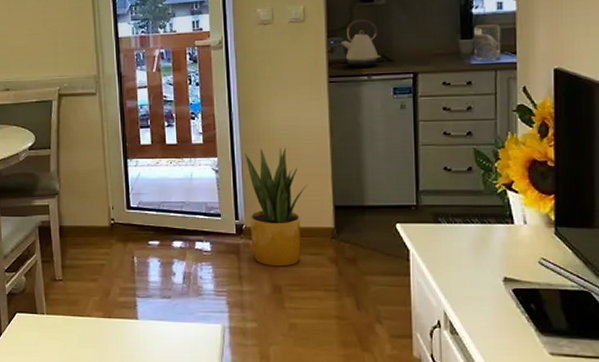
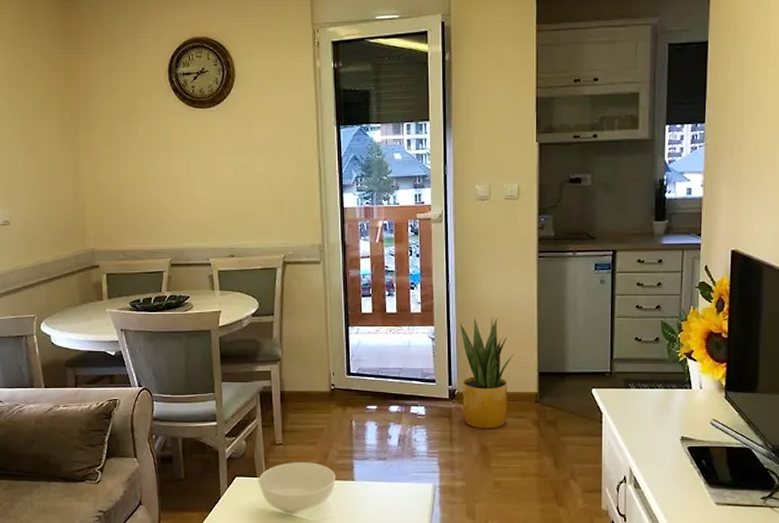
bowl: none [38,299,118,353] -> present [258,462,336,514]
kettle: present [340,19,382,67] -> none [550,199,586,244]
jar: present [473,23,502,62] -> none [665,207,689,242]

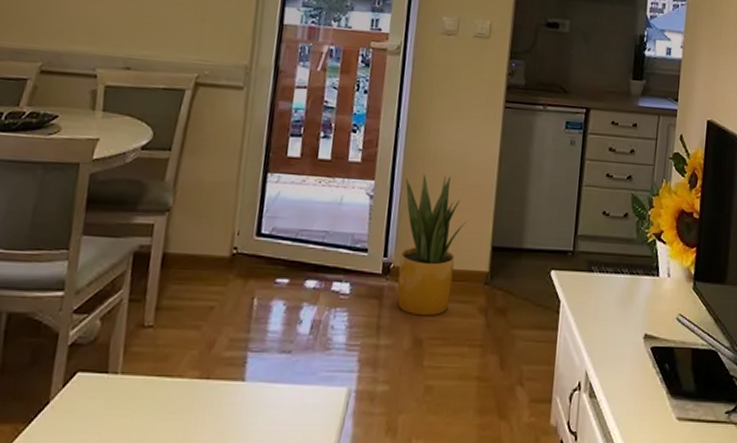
bowl: present [258,462,336,514] -> none [108,353,221,428]

